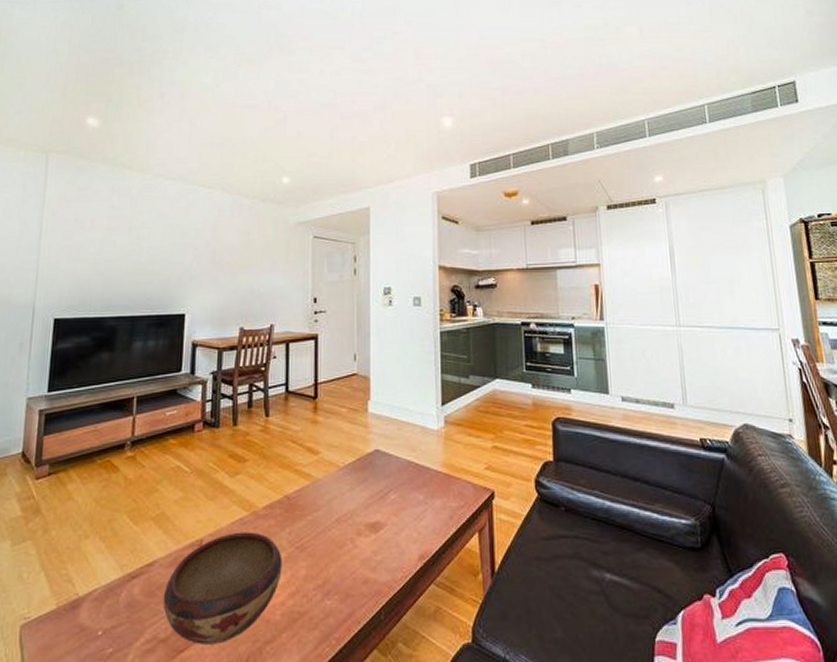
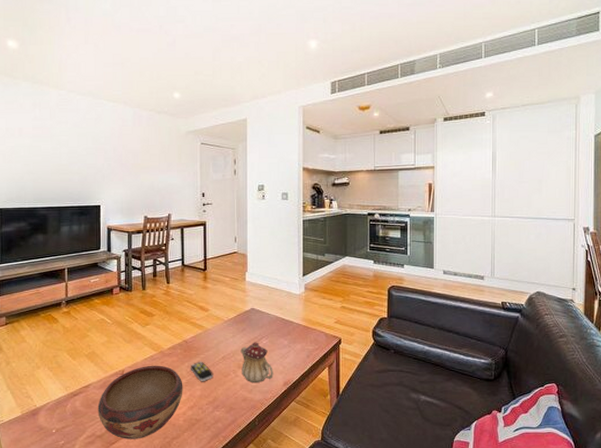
remote control: none [292,525,324,556] -> present [190,361,213,382]
teapot: none [360,497,405,557] -> present [240,342,273,383]

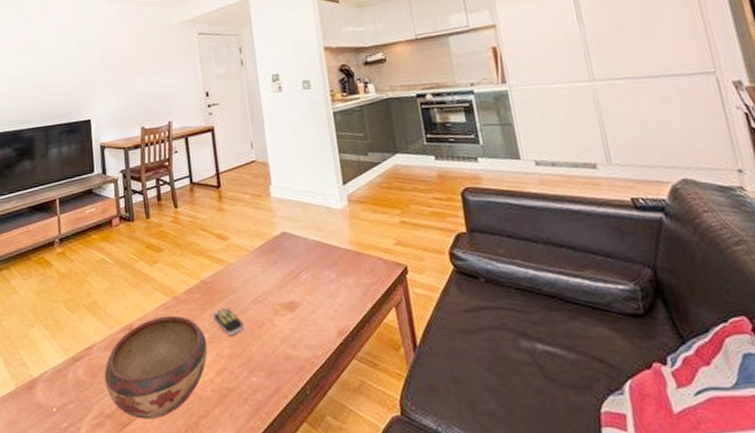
teapot: present [240,342,273,383] -> none [274,277,322,335]

